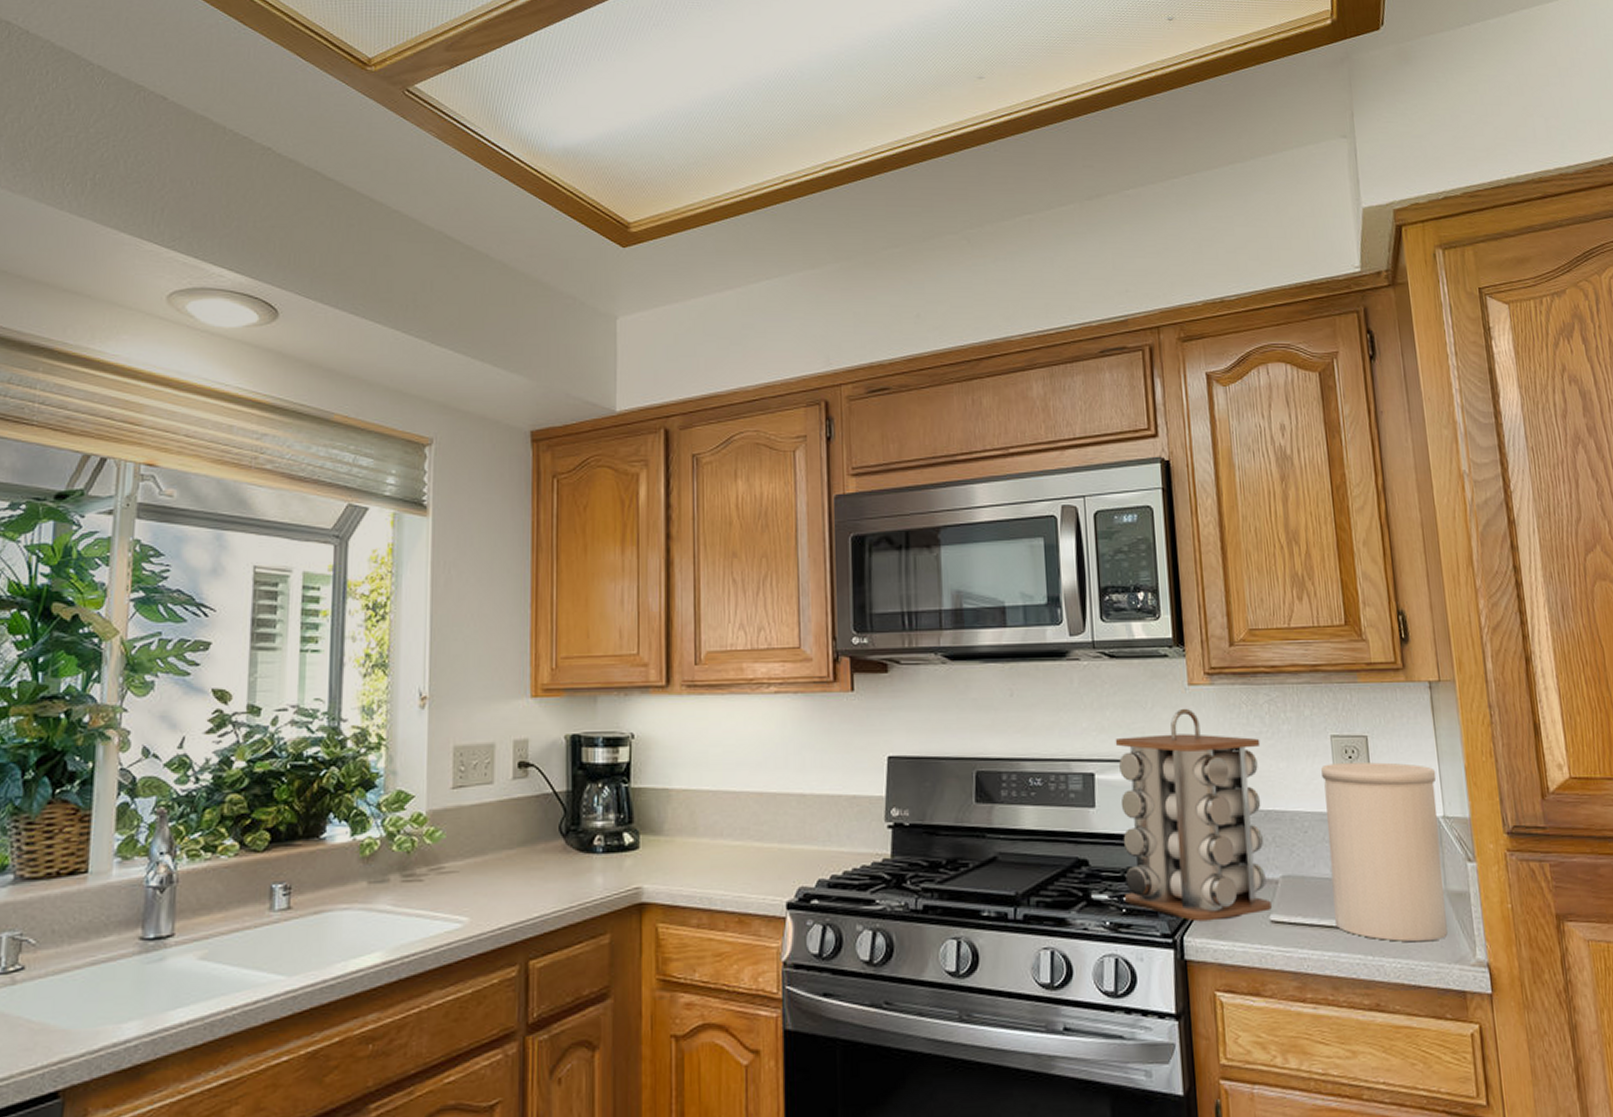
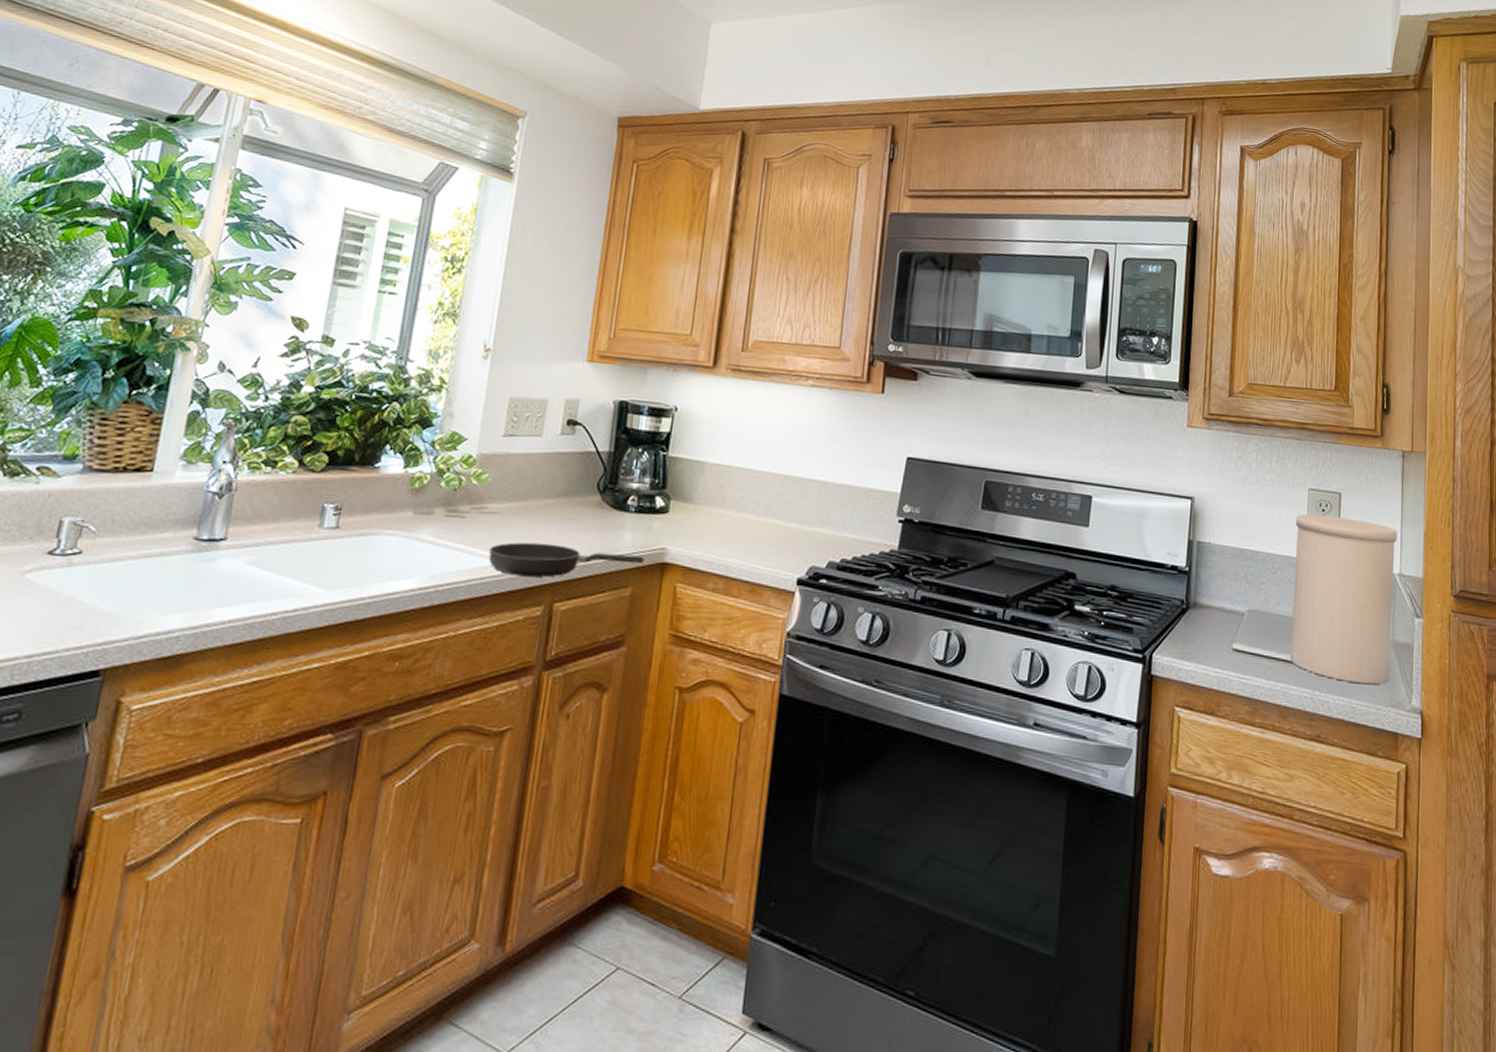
frying pan: none [453,897,619,936] -> present [488,542,644,577]
spice rack: present [1115,708,1272,922] -> none [1103,447,1245,643]

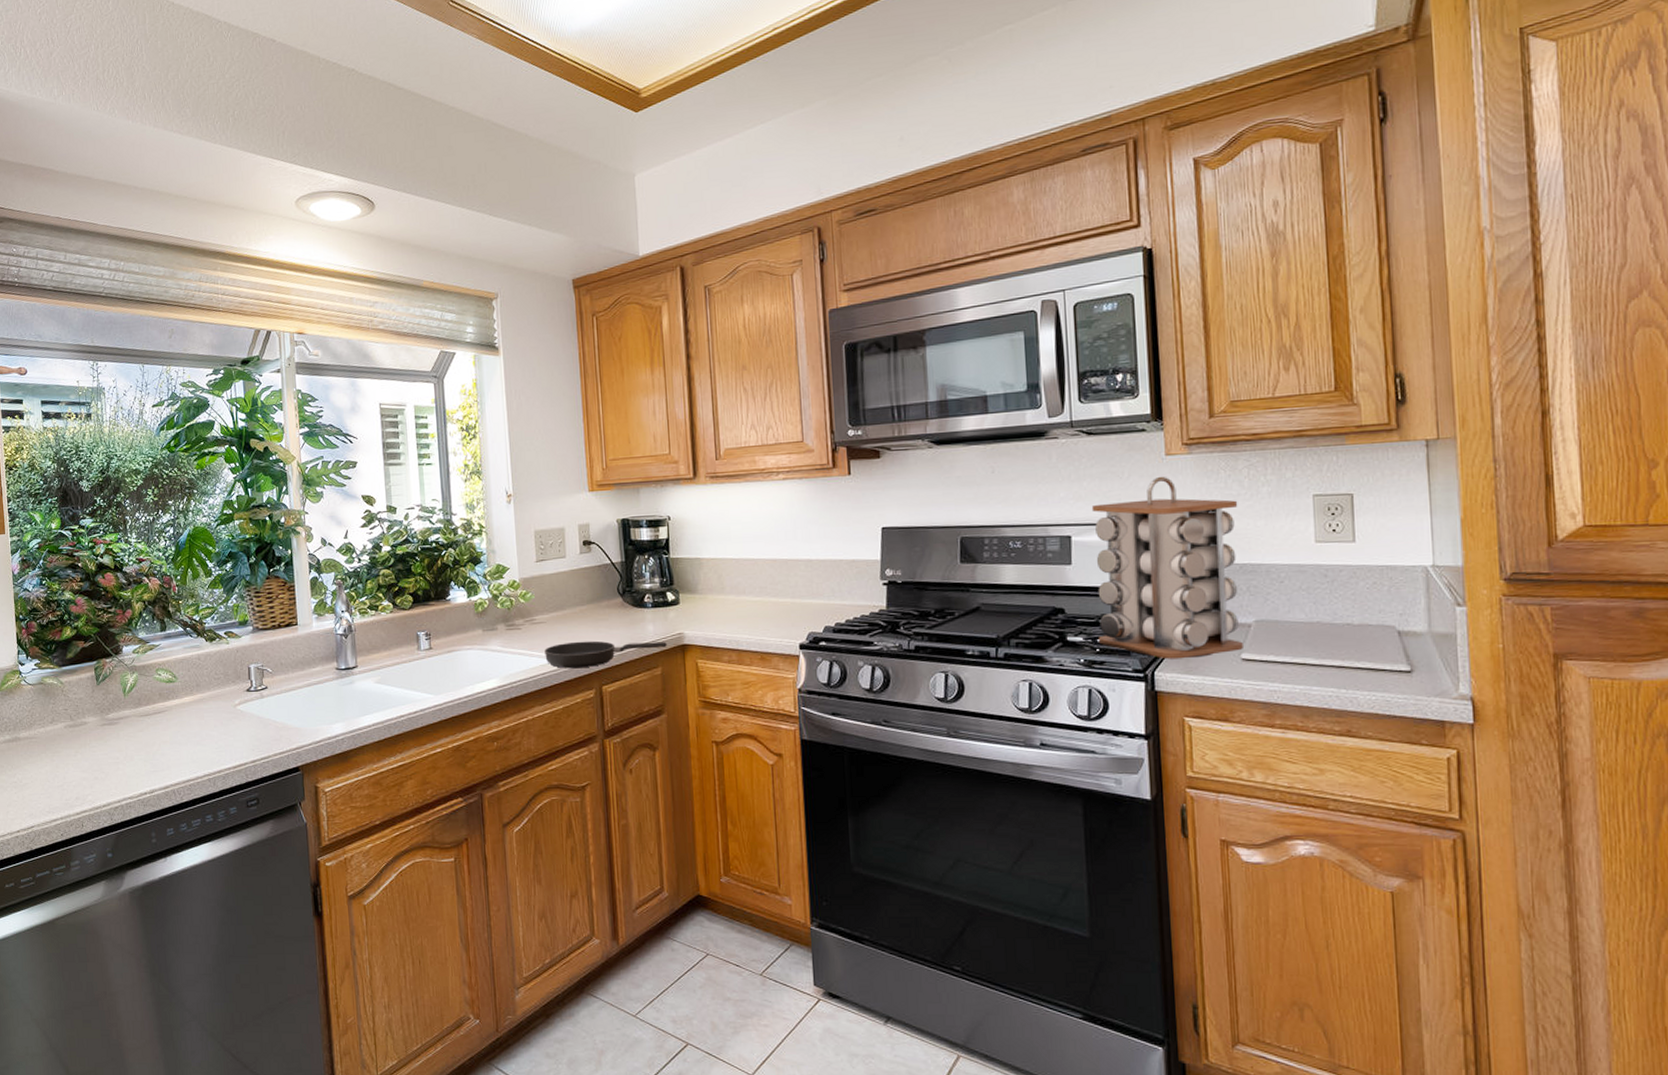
spice rack: none [1103,447,1245,643] -> present [1091,476,1243,660]
canister: present [1291,514,1398,685] -> none [1301,517,1429,678]

